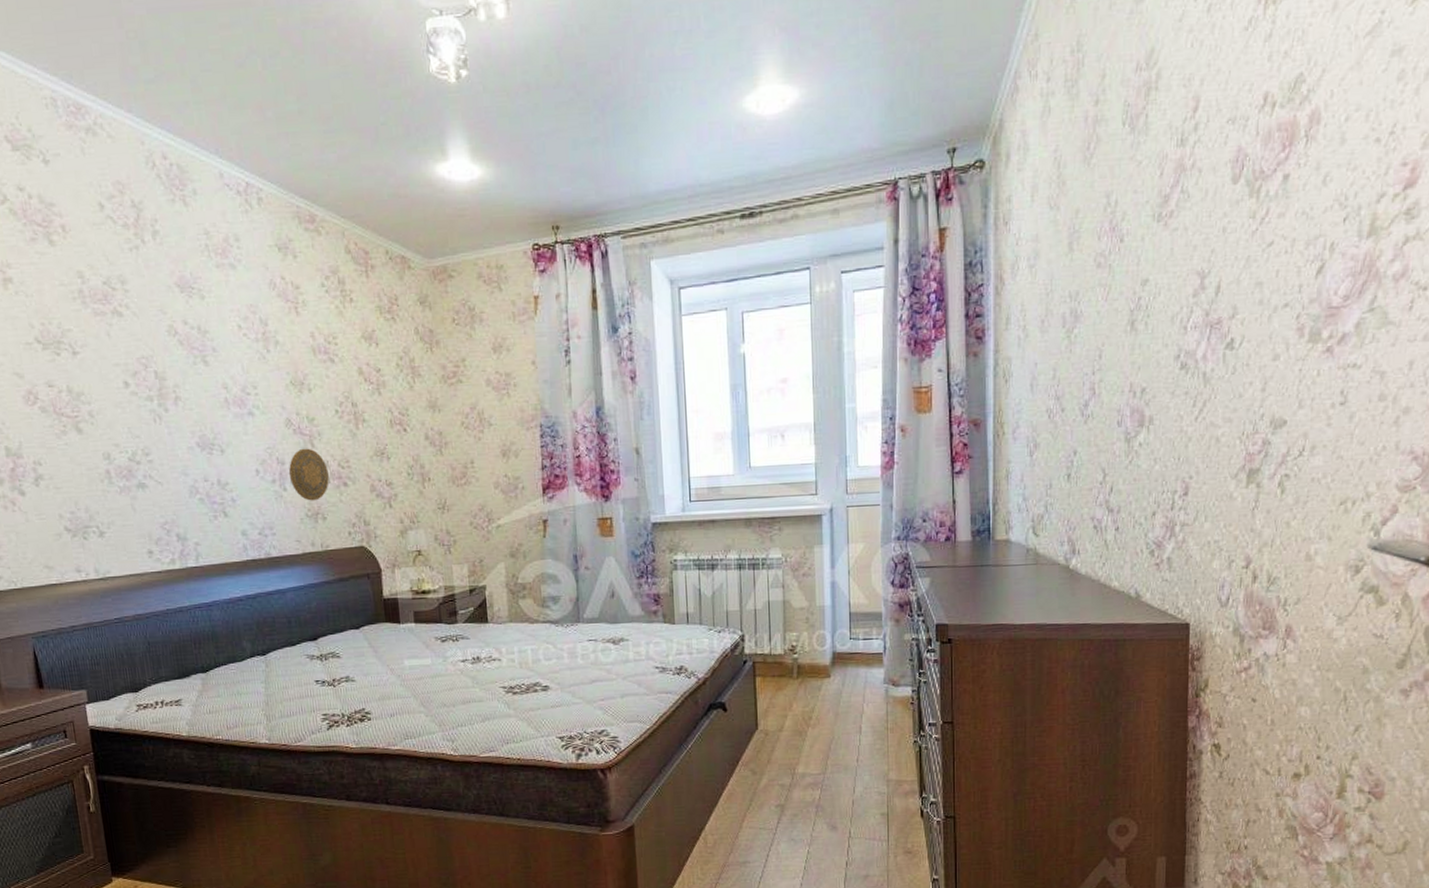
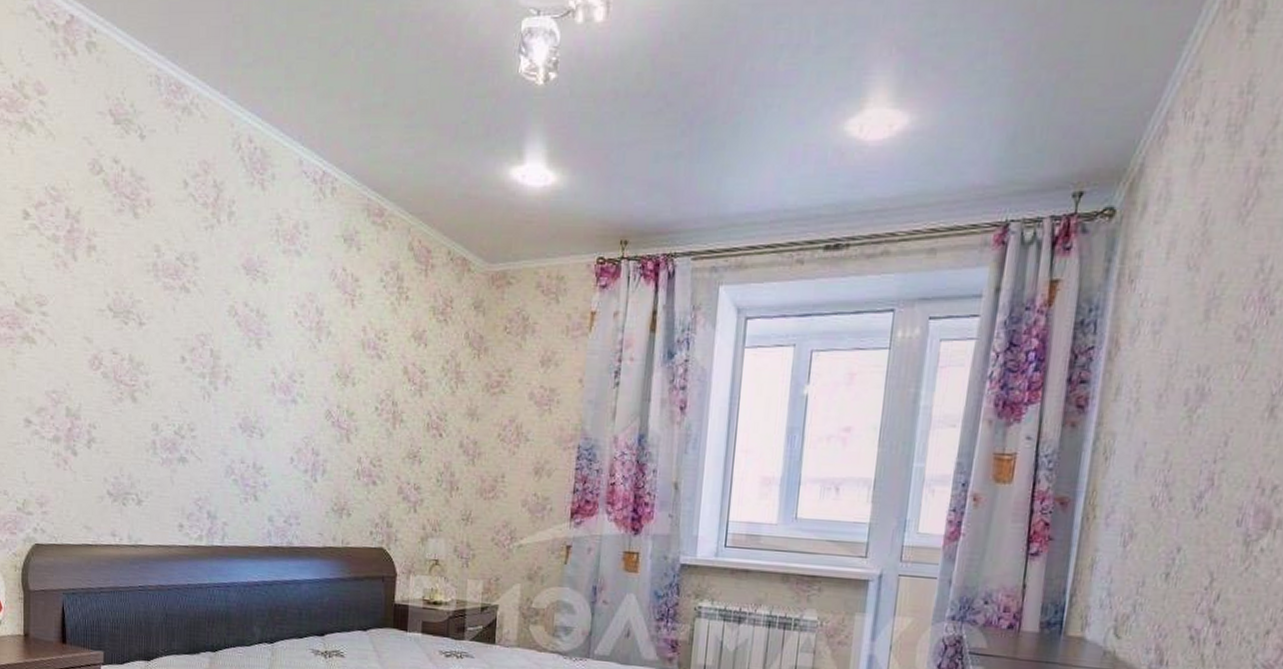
decorative plate: present [289,448,329,501] -> none [322,441,360,496]

